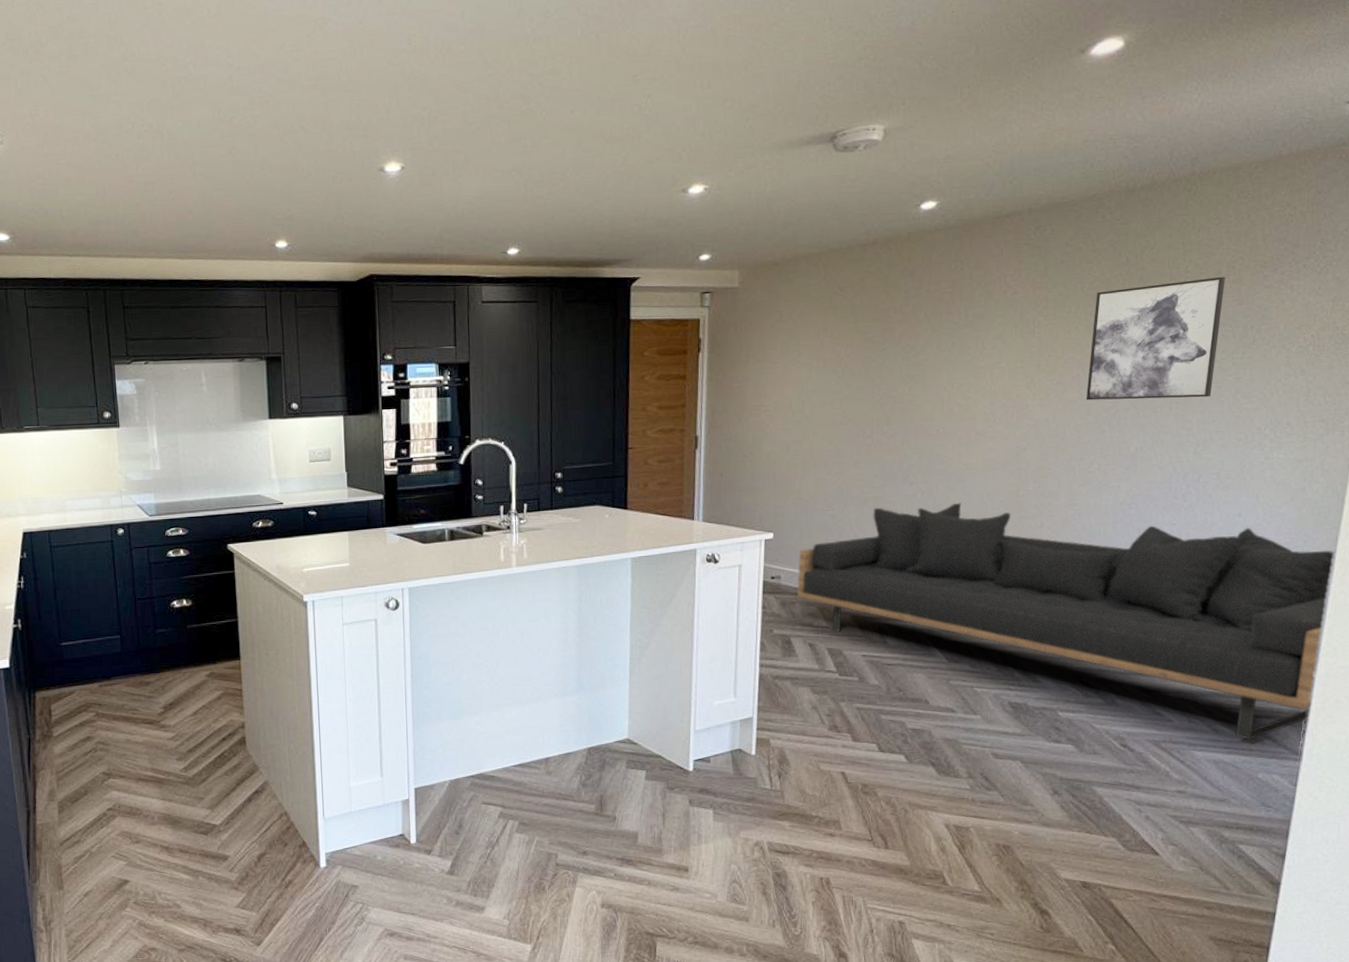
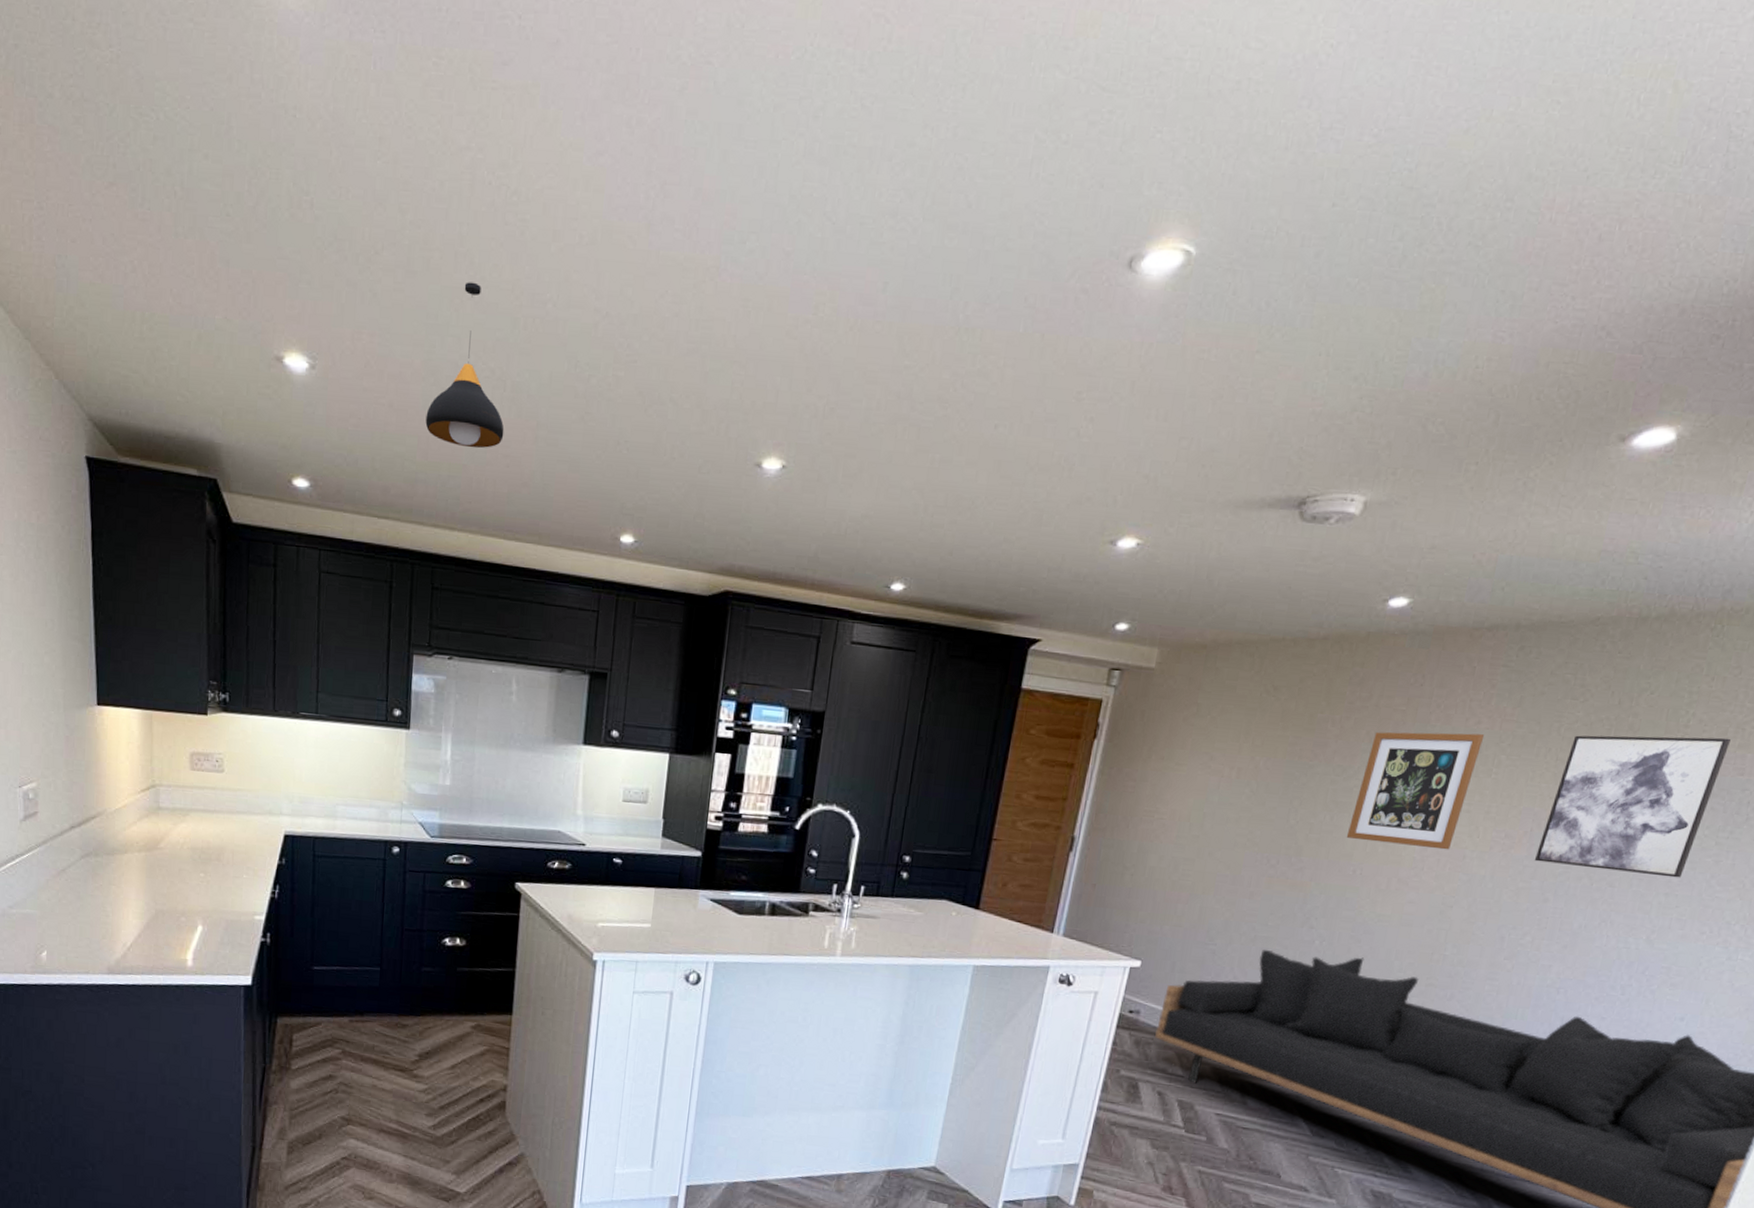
pendant light: none [100,57,167,189] -> present [425,282,504,449]
wall art: none [925,302,1022,404] -> present [1346,731,1485,850]

